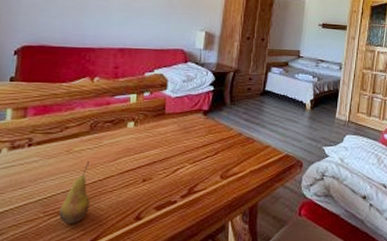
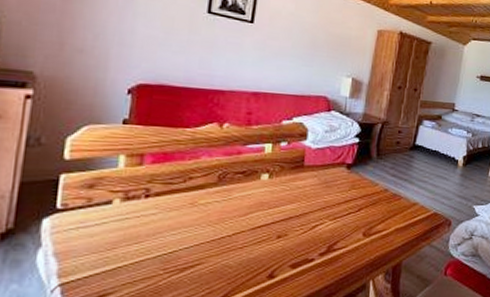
fruit: present [58,160,90,224] -> none [180,214,217,282]

